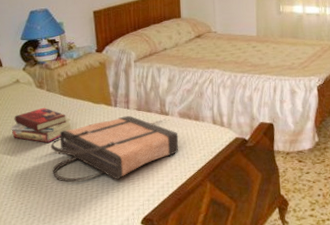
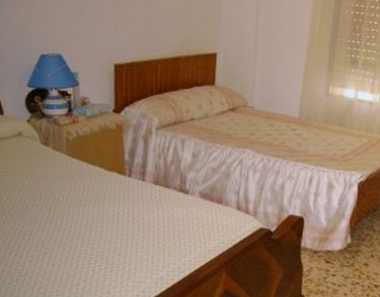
book: present [10,107,72,143] -> none [8,167,78,207]
shopping bag: present [50,116,179,182] -> none [52,188,197,257]

